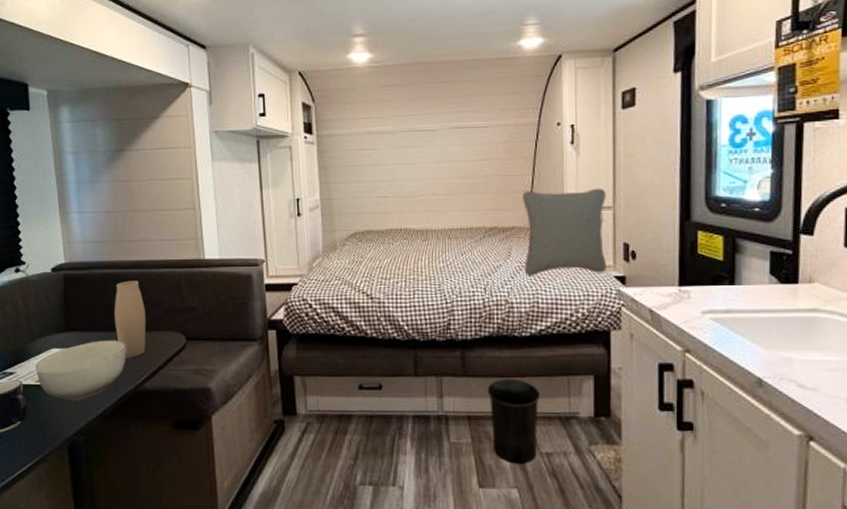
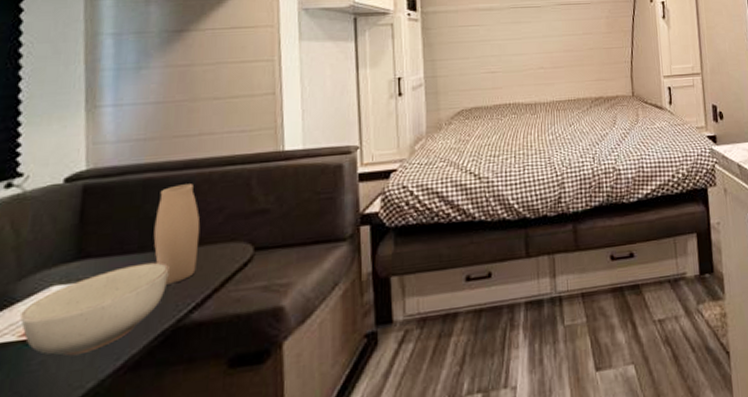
waste bin: present [487,379,540,465] -> none [599,246,650,338]
pillow: present [523,188,607,276] -> none [624,57,701,142]

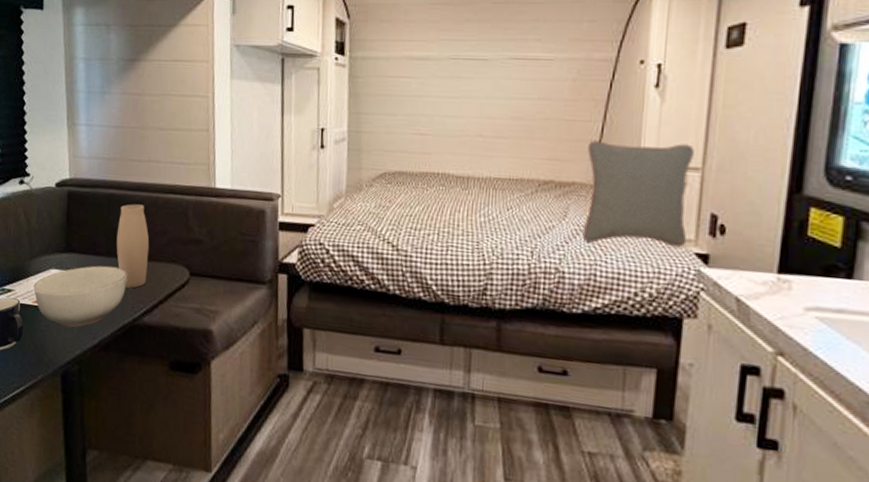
pillow: none [624,57,701,142] -> present [582,140,694,248]

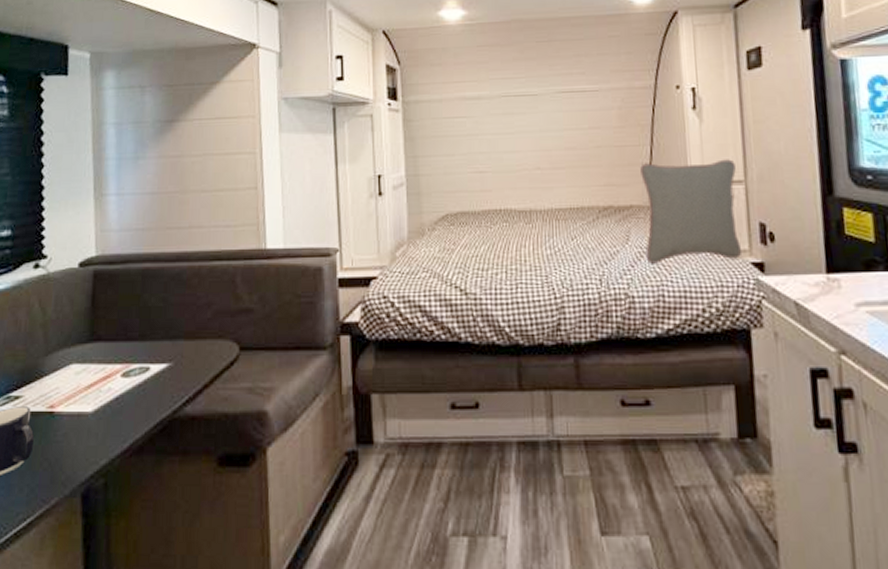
bowl: present [33,265,128,327] -> none [48,351,166,431]
vase: present [116,204,150,289] -> none [151,276,192,375]

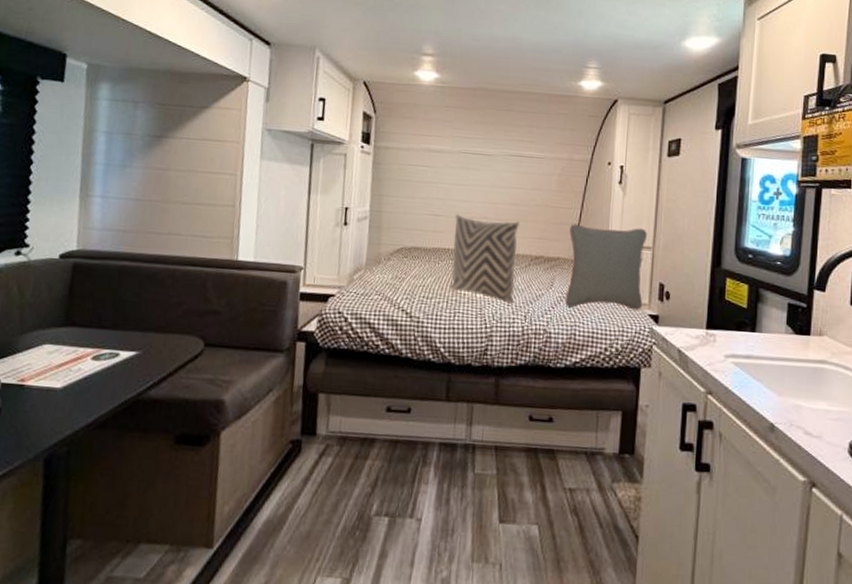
pillow: none [504,168,585,267] -> present [450,214,520,304]

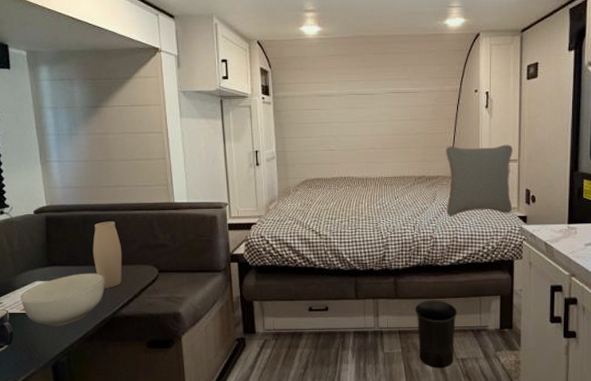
bowl: none [20,338,135,405] -> present [20,273,105,326]
vase: none [124,276,163,362] -> present [93,221,122,289]
pillow: present [450,214,520,304] -> none [348,147,404,218]
waste bin: none [517,409,569,500] -> present [415,300,457,369]

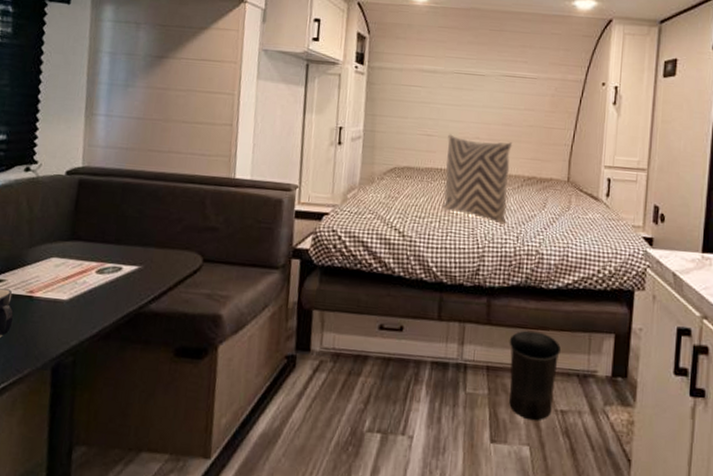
bowl: present [20,273,105,326] -> none [29,253,137,317]
vase: present [93,221,122,289] -> none [127,192,164,276]
pillow: none [348,147,404,218] -> present [442,134,513,225]
pillow: present [446,144,513,216] -> none [557,145,642,233]

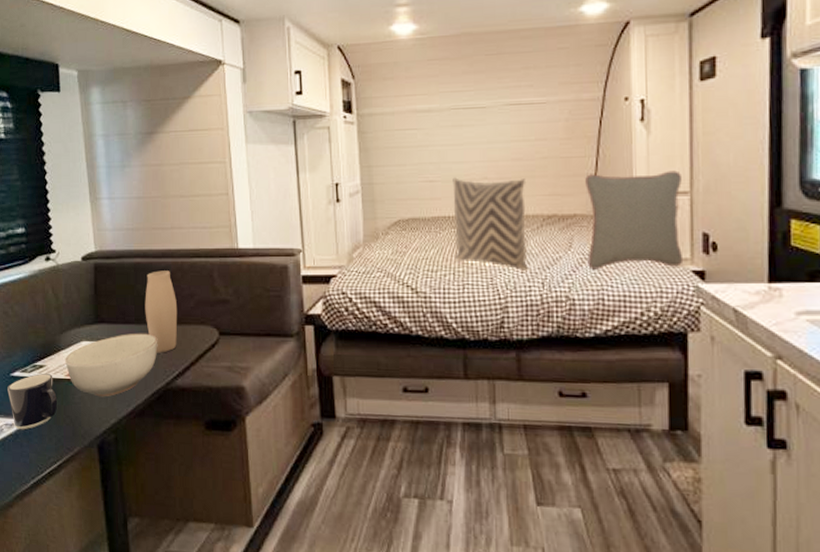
bowl: none [29,253,137,317] -> present [65,333,158,396]
vase: none [127,192,164,276] -> present [145,271,178,353]
waste bin: present [509,330,561,421] -> none [545,384,606,481]
pillow: none [557,145,642,233] -> present [585,170,684,270]

